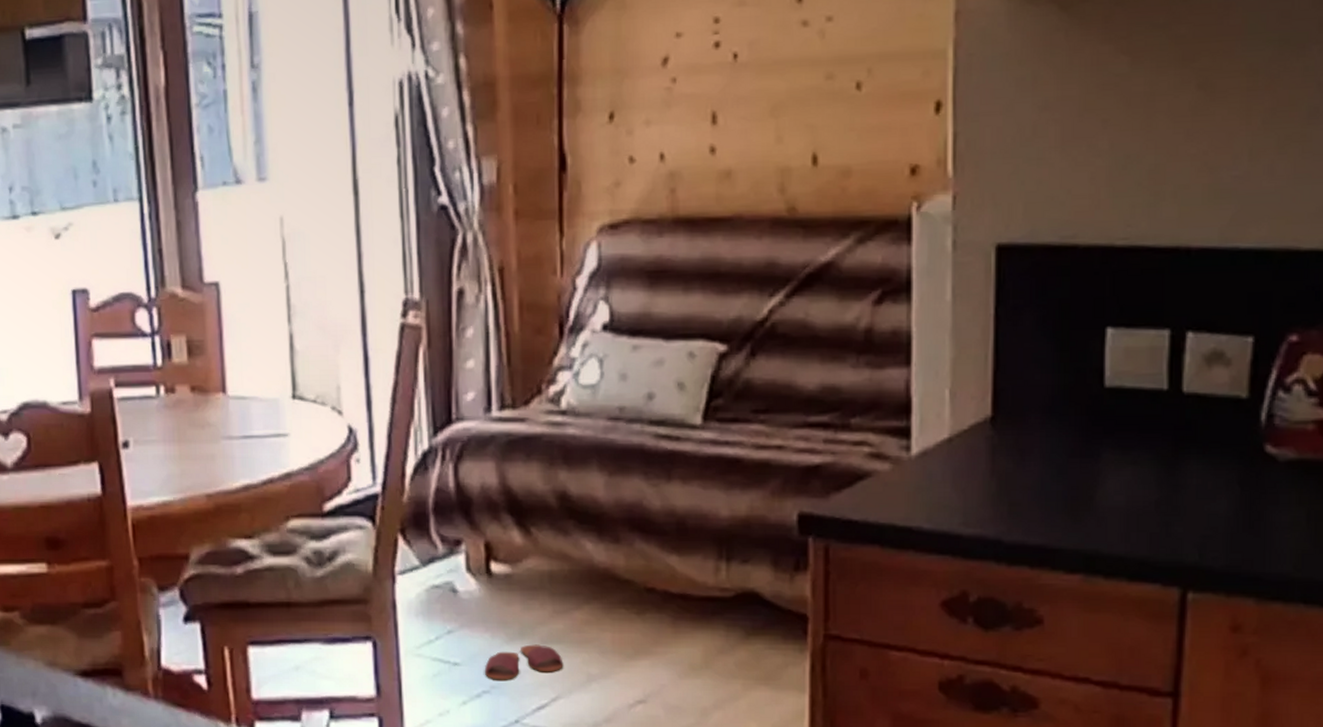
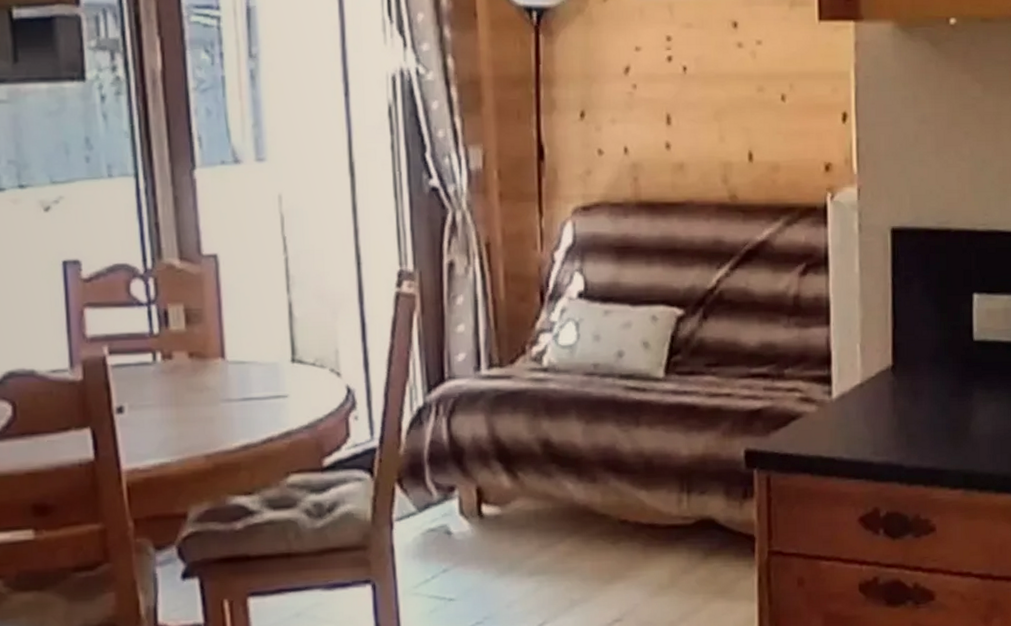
slippers: present [484,644,564,680] -> none [477,576,549,611]

